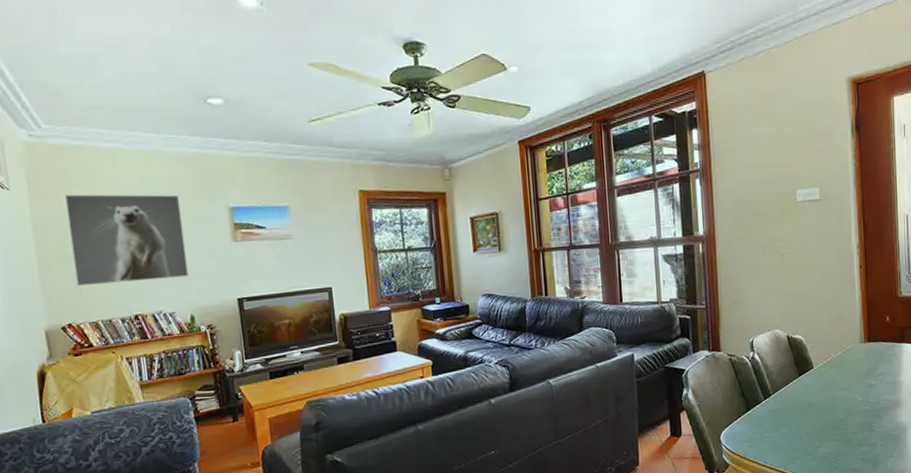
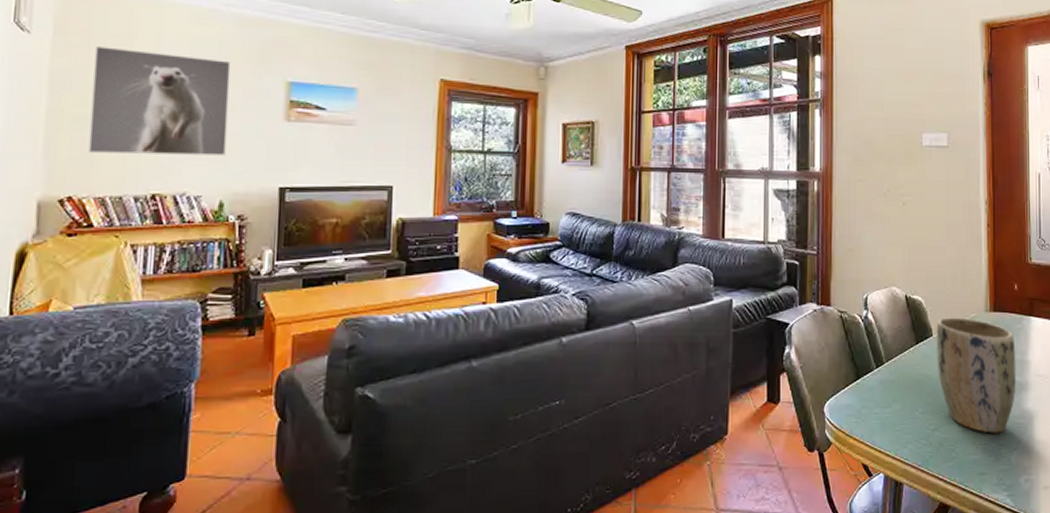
plant pot: none [816,350,890,445] -> present [936,317,1016,434]

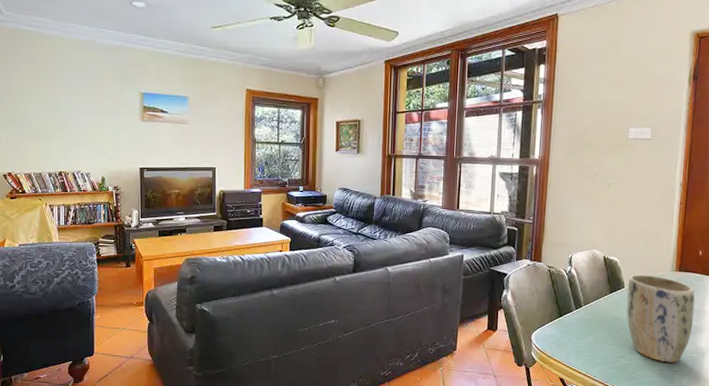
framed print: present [88,46,231,156] -> none [16,70,104,145]

